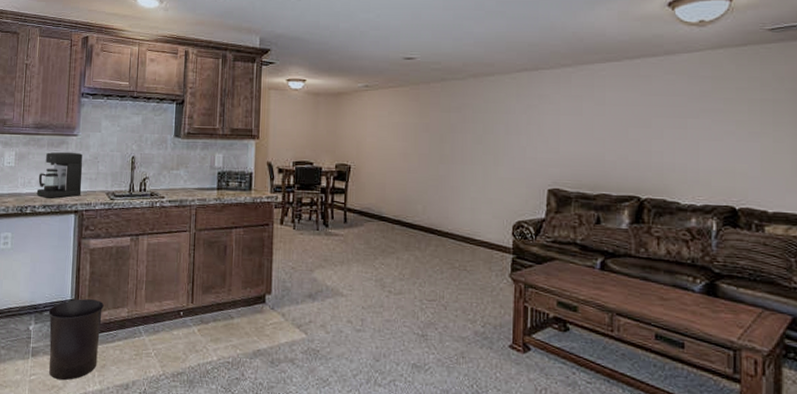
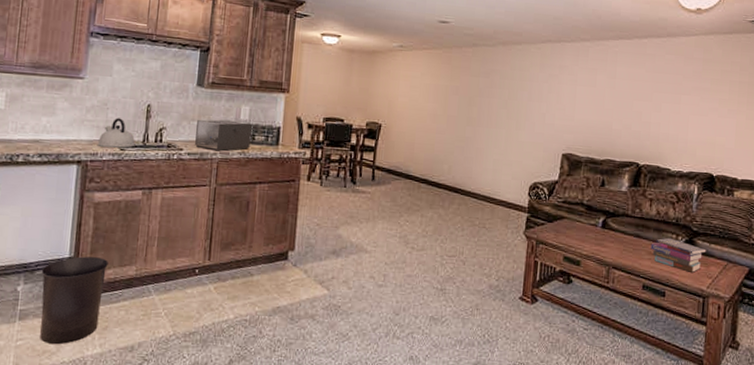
coffee maker: present [36,151,83,199] -> none [31,95,89,147]
kettle: none [90,170,123,198] -> present [97,118,136,148]
toaster: none [175,167,226,198] -> present [195,119,252,152]
books: none [662,280,733,321] -> present [651,237,706,272]

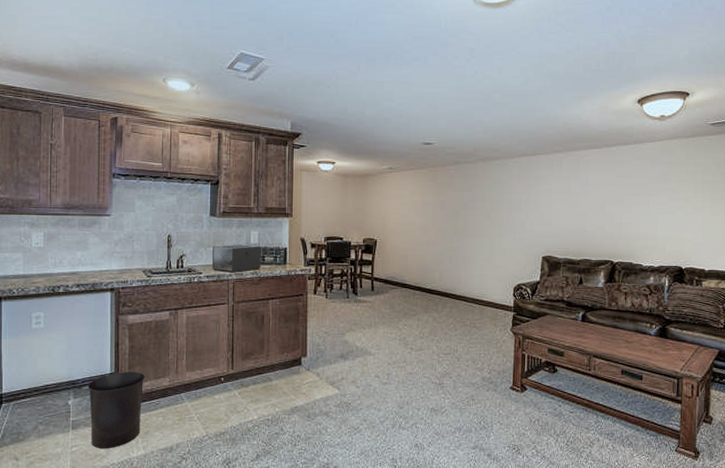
kettle: present [97,118,136,148] -> none [126,248,160,276]
books: present [651,237,706,272] -> none [627,326,679,357]

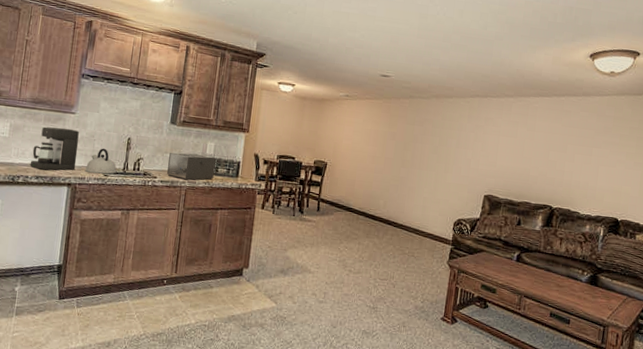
coffee maker: none [69,231,117,277] -> present [29,126,79,171]
waste bin: present [87,372,145,448] -> none [32,264,91,337]
kettle: none [126,248,160,276] -> present [84,148,117,174]

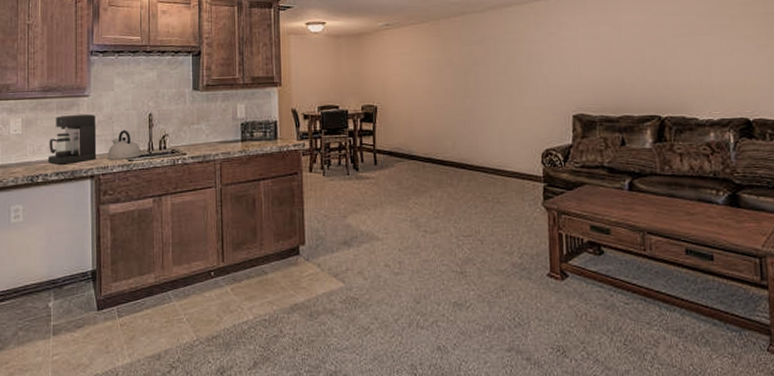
toaster: present [167,152,216,181] -> none [197,119,249,152]

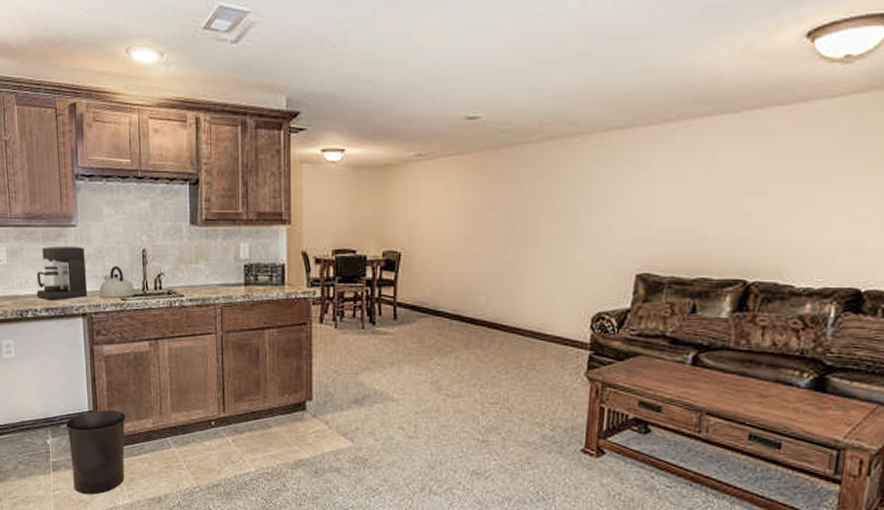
waste bin: none [68,268,128,356] -> present [65,410,126,494]

